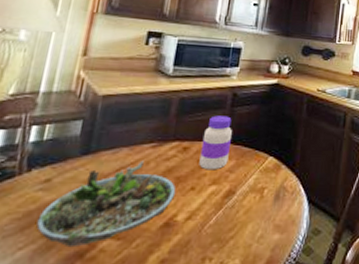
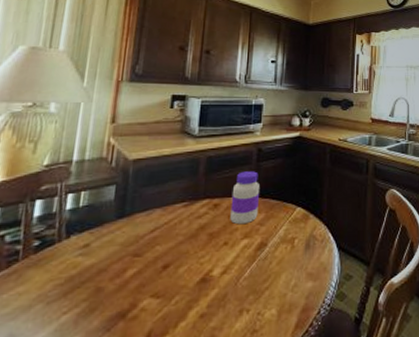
succulent planter: present [36,160,176,248] -> none [78,219,210,309]

